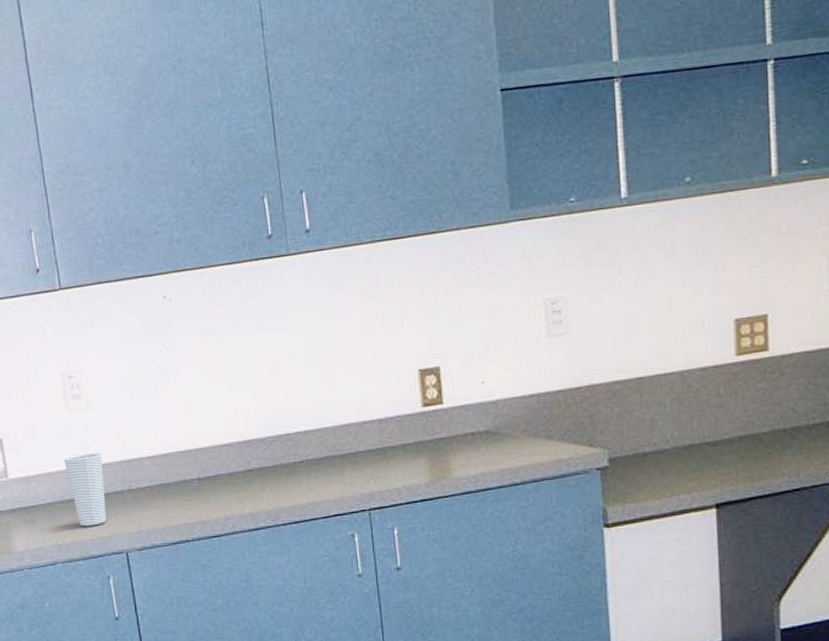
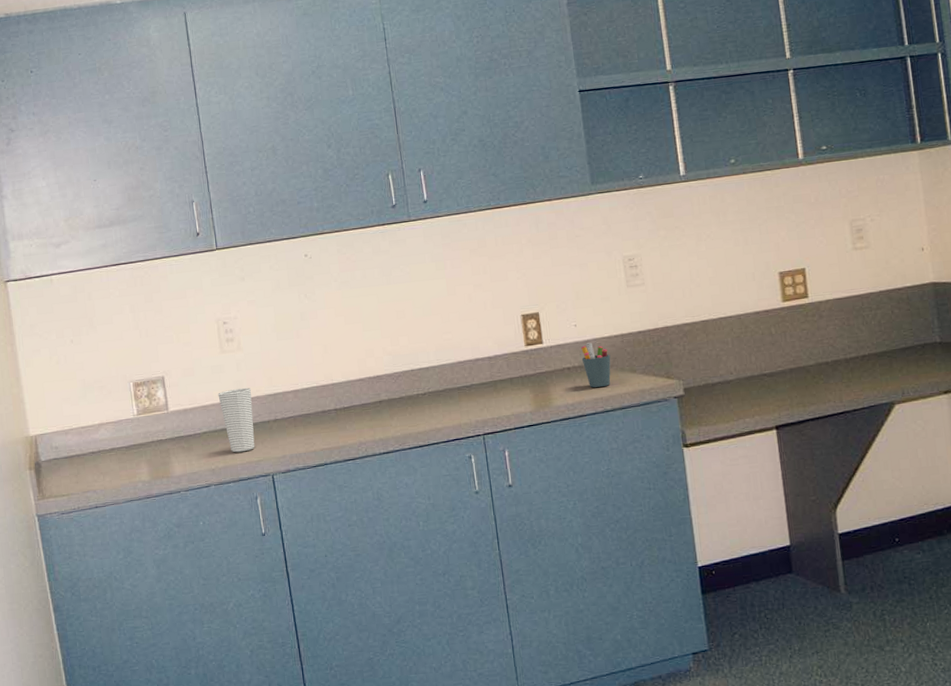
pen holder: none [487,403,523,457] -> present [580,342,611,388]

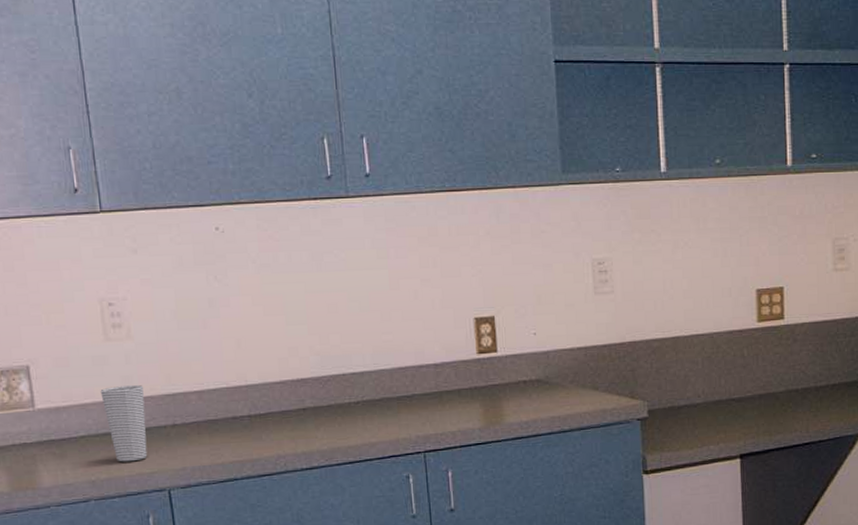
pen holder: present [580,342,611,388] -> none [539,354,572,405]

